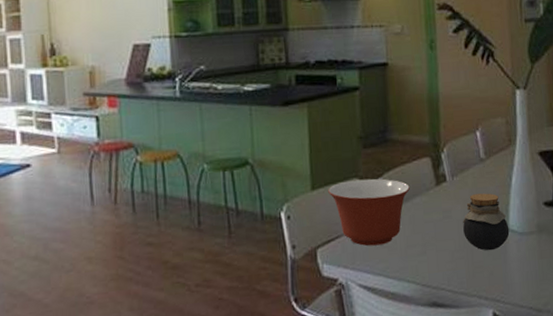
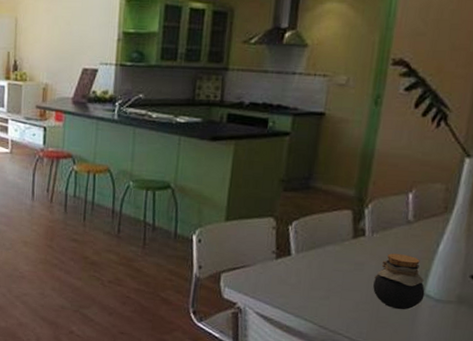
mixing bowl: present [328,178,410,246] -> none [241,218,325,282]

